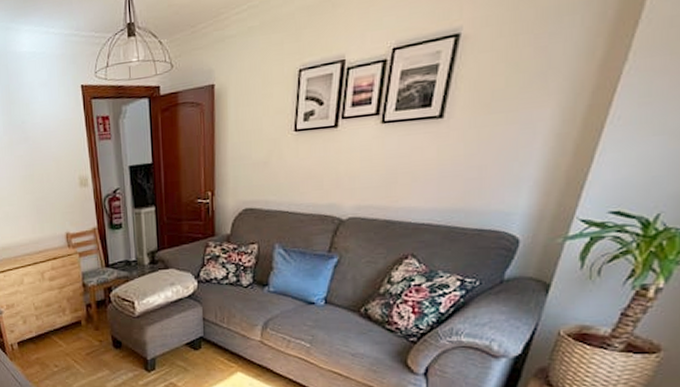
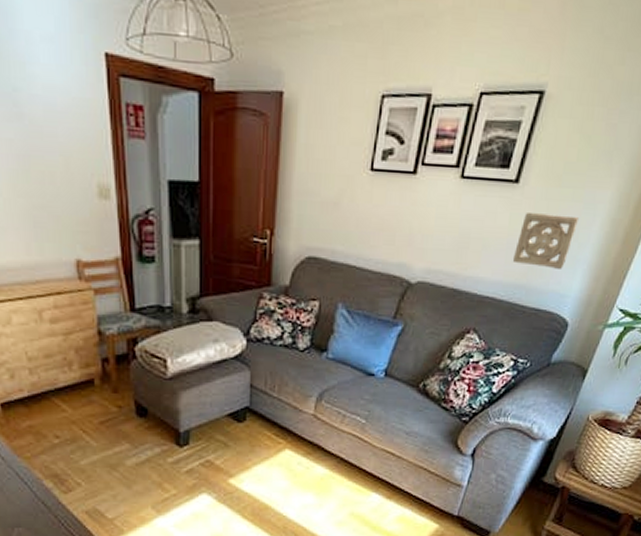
wall ornament: none [445,139,515,190] -> present [512,211,578,269]

